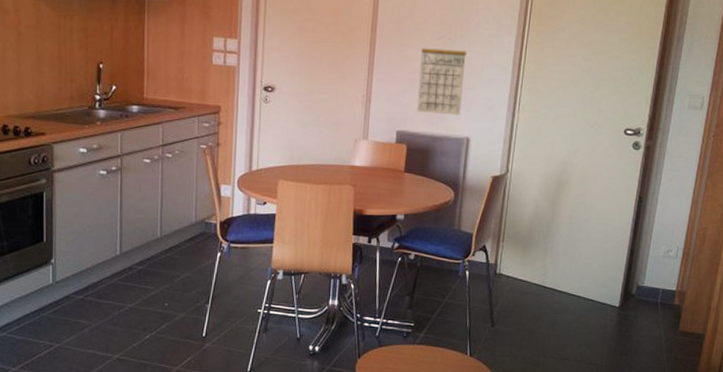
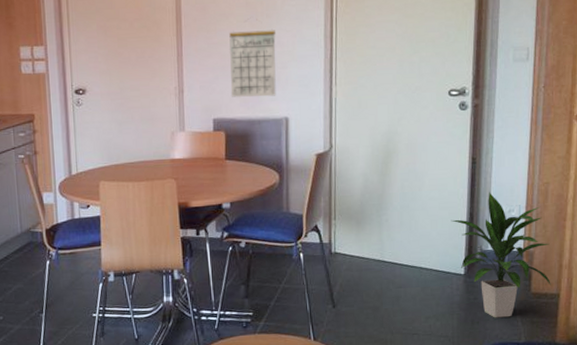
indoor plant: none [612,231,701,352] -> present [451,192,552,318]

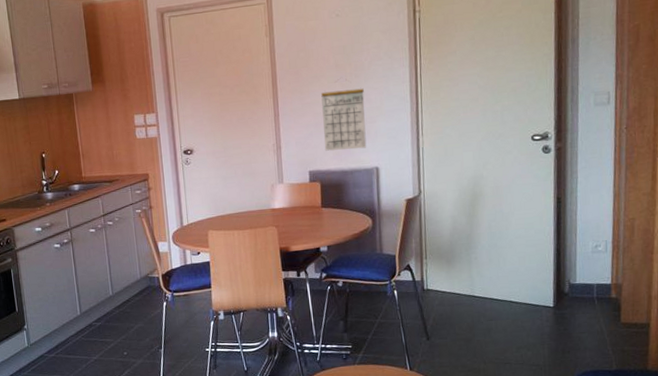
indoor plant: present [451,192,552,318] -> none [538,229,642,348]

